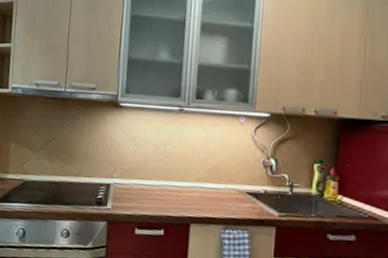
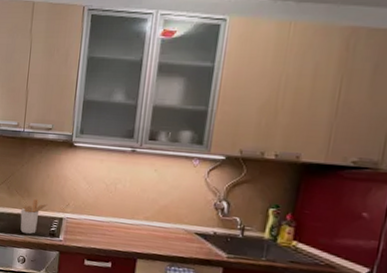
utensil holder: none [63,163,93,204] -> present [20,198,48,234]

